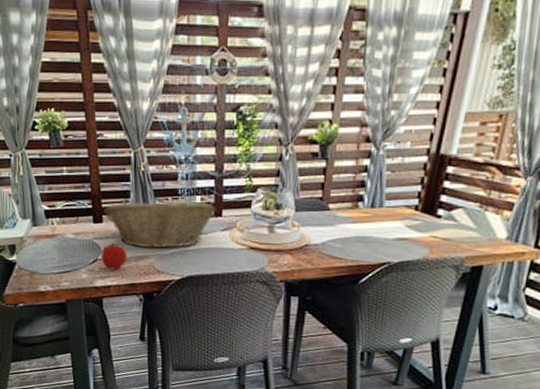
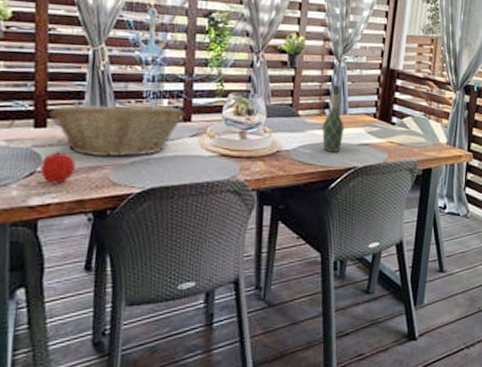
wine bottle: none [354,176,380,247] -> present [322,85,344,152]

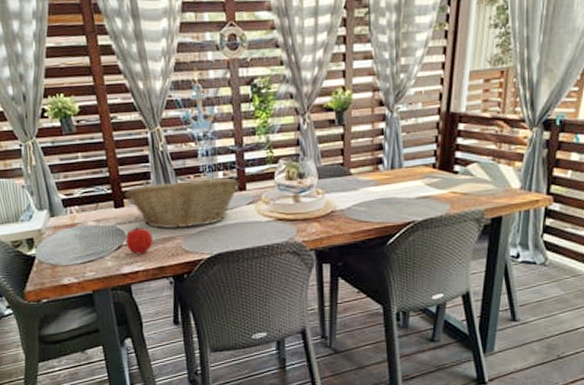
wine bottle: present [322,85,344,152] -> none [377,138,401,208]

